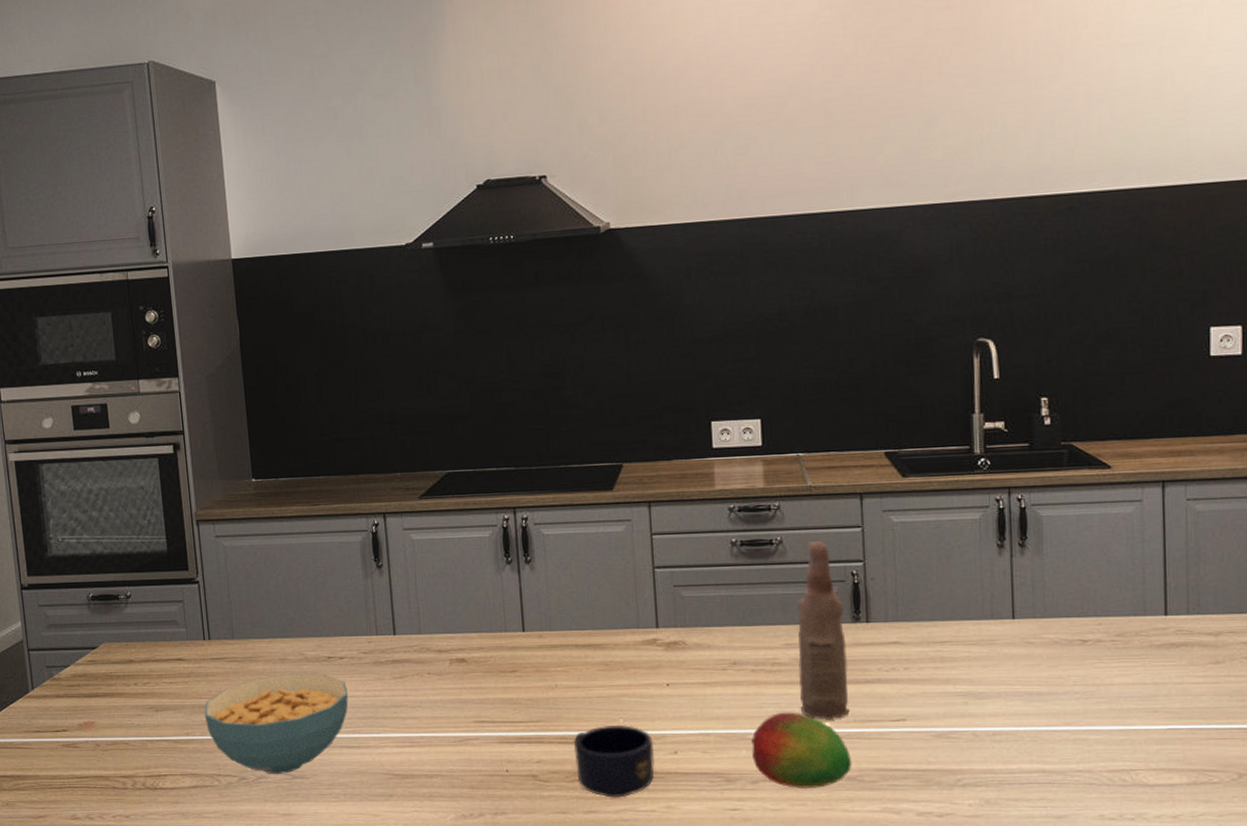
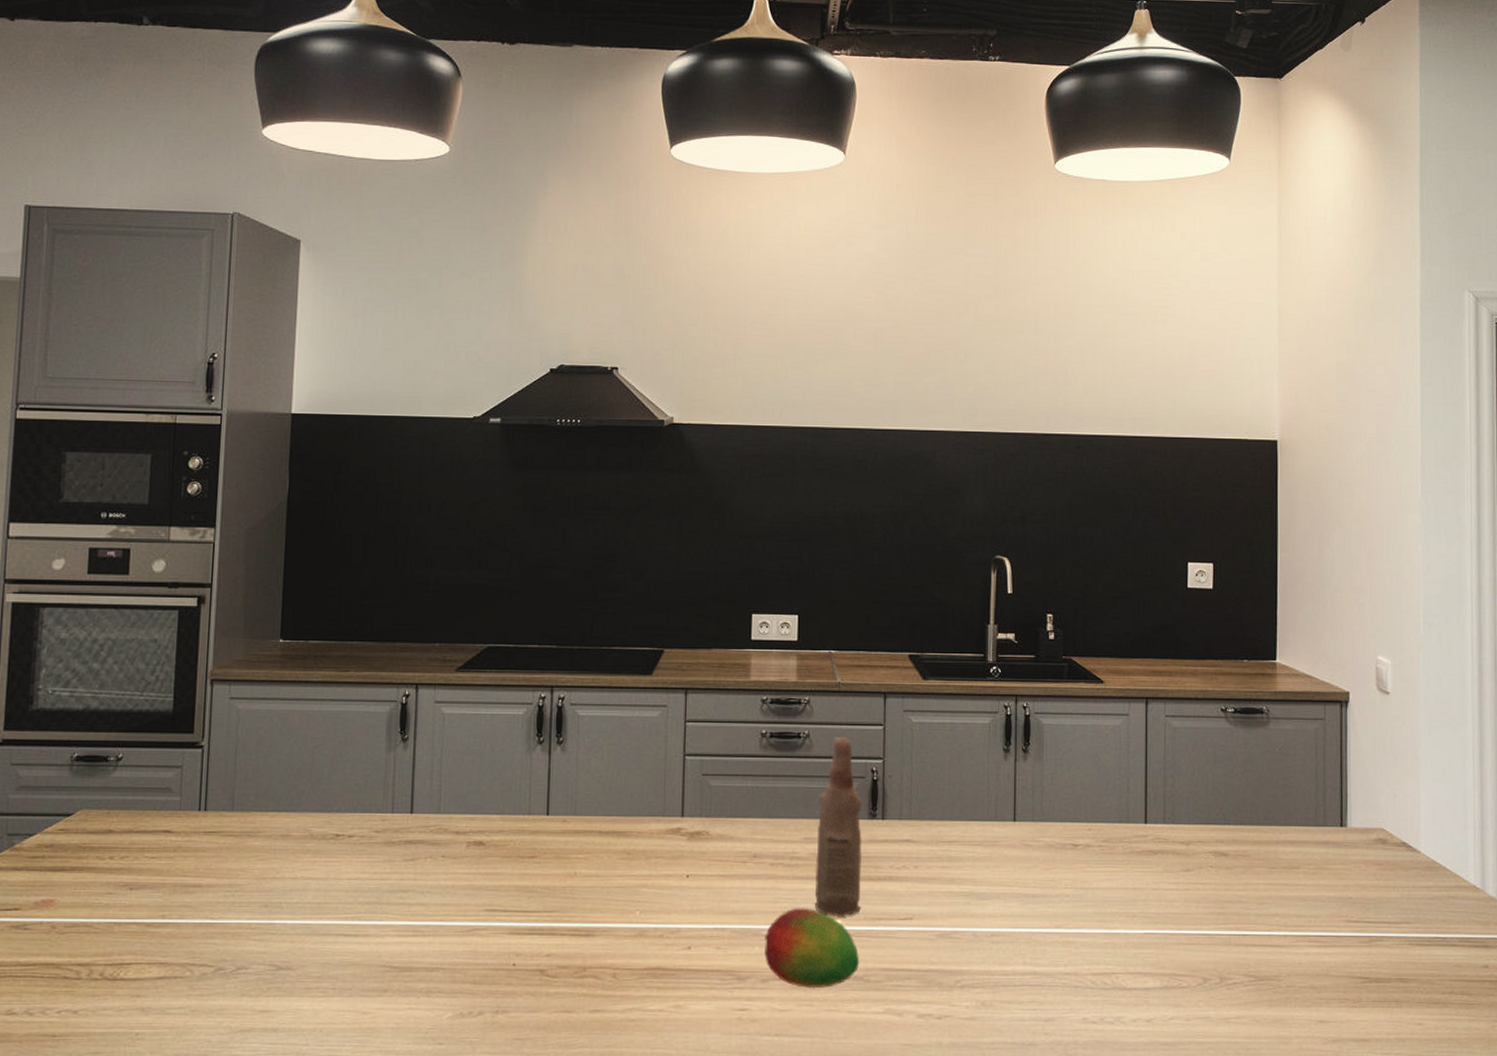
cereal bowl: present [204,673,348,774] -> none [186,851,352,964]
mug: present [573,725,655,798] -> none [586,918,669,996]

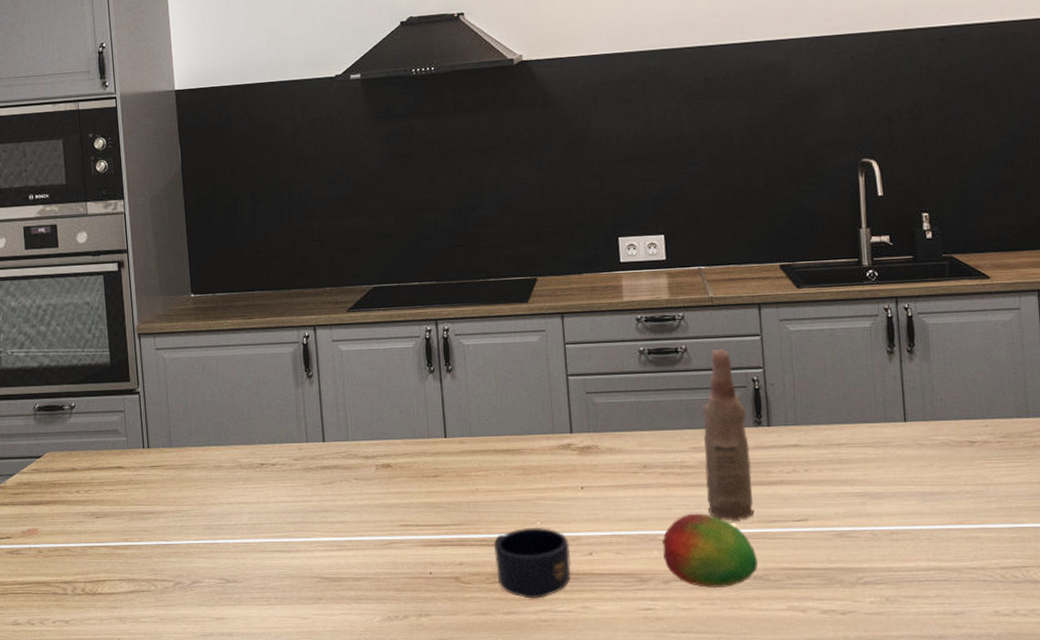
mug: none [586,918,669,996] -> present [493,528,571,599]

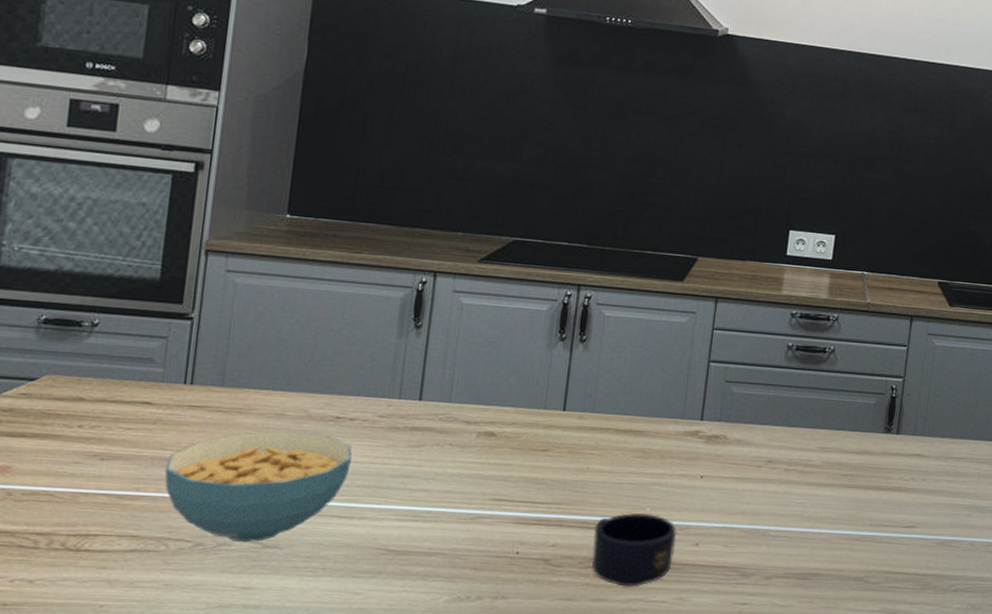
cereal bowl: none [142,480,280,578] -> present [164,431,352,542]
fruit: present [662,513,759,589] -> none [770,512,862,587]
bottle: present [702,349,754,521] -> none [824,354,880,523]

